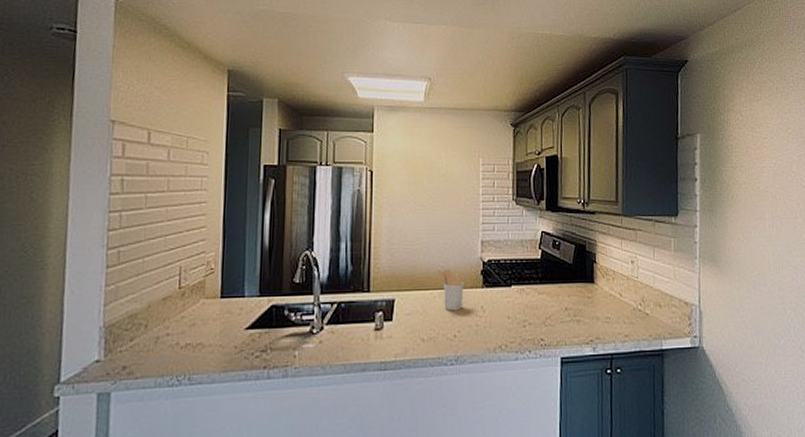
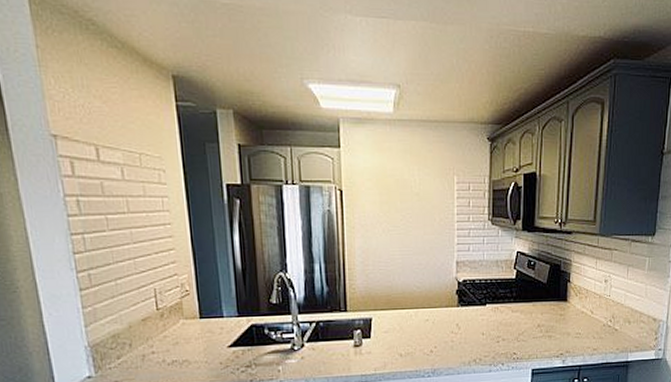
utensil holder: present [438,270,465,311] -> none [414,290,440,329]

